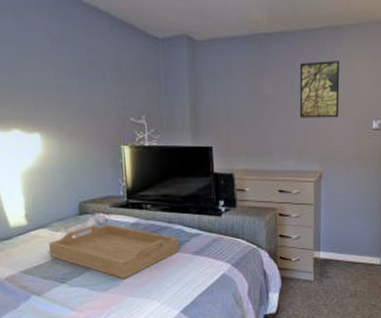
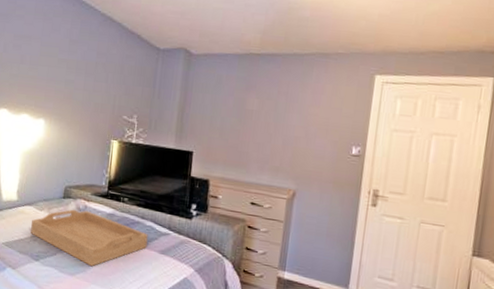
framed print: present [299,61,340,118] -> none [279,83,325,140]

